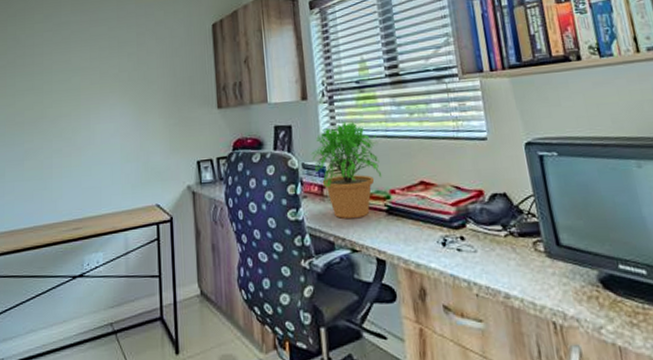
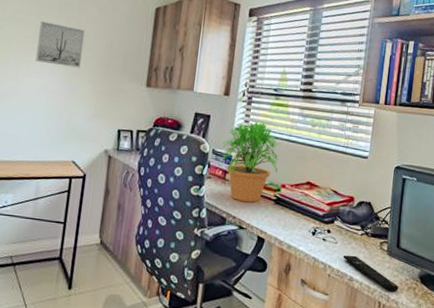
wall art: none [104,63,148,106] -> present [35,21,85,68]
remote control: none [488,264,575,307] -> present [343,255,399,293]

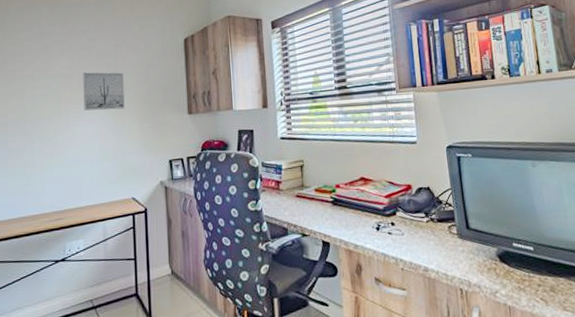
potted plant: present [221,121,281,203] -> none [269,127,330,209]
remote control: present [343,255,399,293] -> none [412,244,478,277]

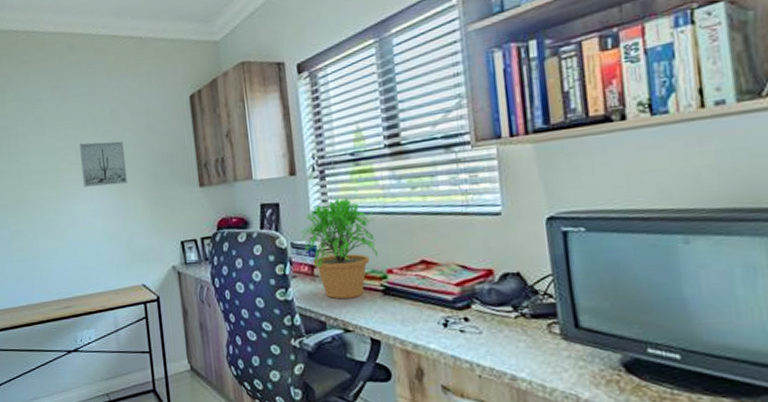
potted plant: none [269,127,330,209] -> present [299,197,379,299]

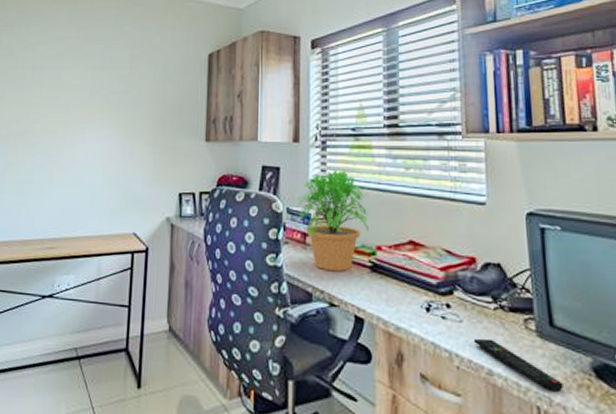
wall art: present [79,141,127,187] -> none [91,84,138,129]
remote control: none [494,346,591,391] -> present [473,338,563,393]

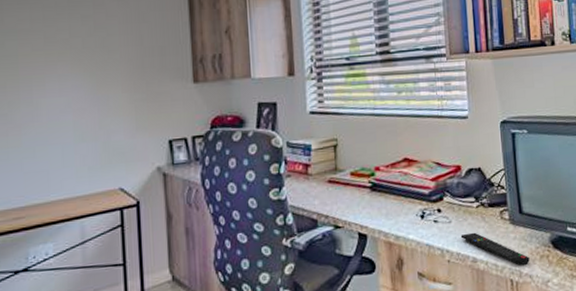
potted plant: present [296,169,370,272] -> none [296,99,368,197]

